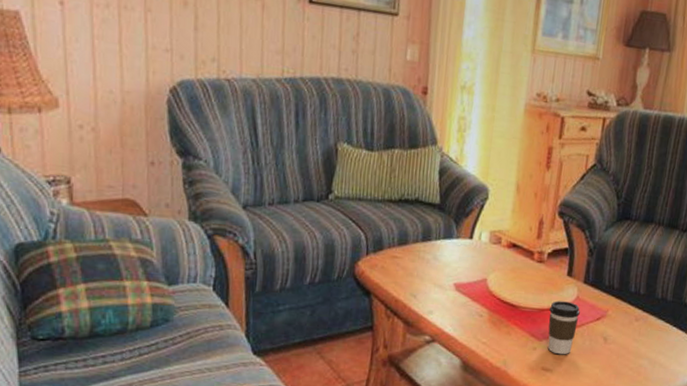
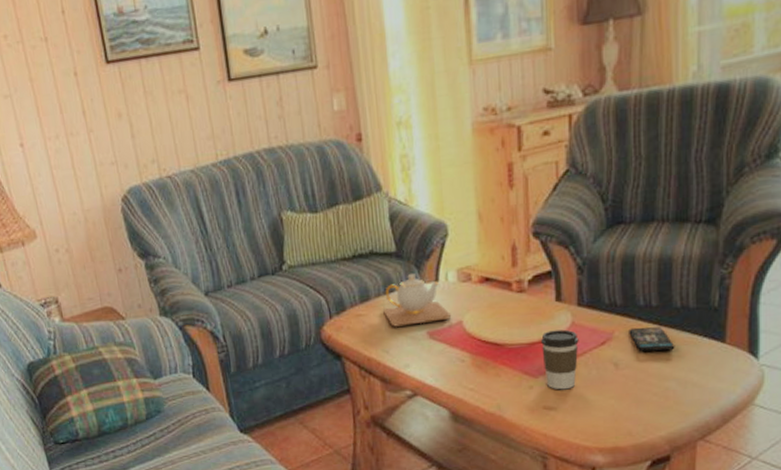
teapot: none [418,226,479,276] -> present [383,273,452,327]
smartphone: none [619,309,652,334] -> present [629,327,675,352]

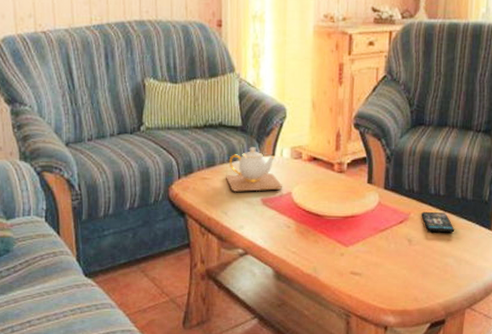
coffee cup: present [541,329,579,390] -> none [353,208,383,259]

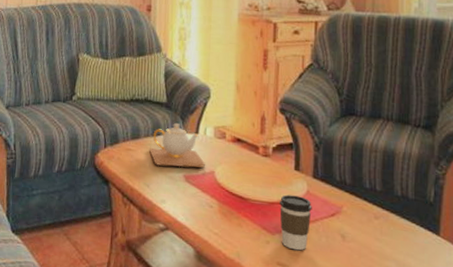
coffee cup: none [353,208,383,259] -> present [279,194,312,251]
smartphone: present [421,211,455,233] -> none [355,206,396,233]

